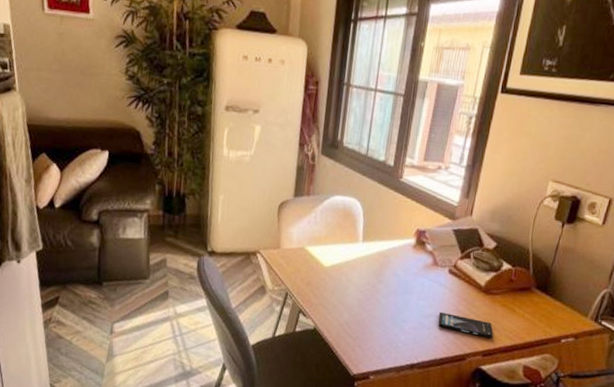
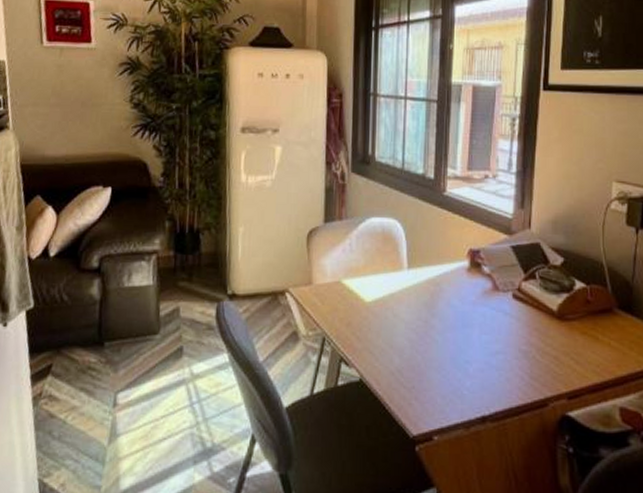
smartphone: present [438,311,494,339] -> none [508,346,578,376]

